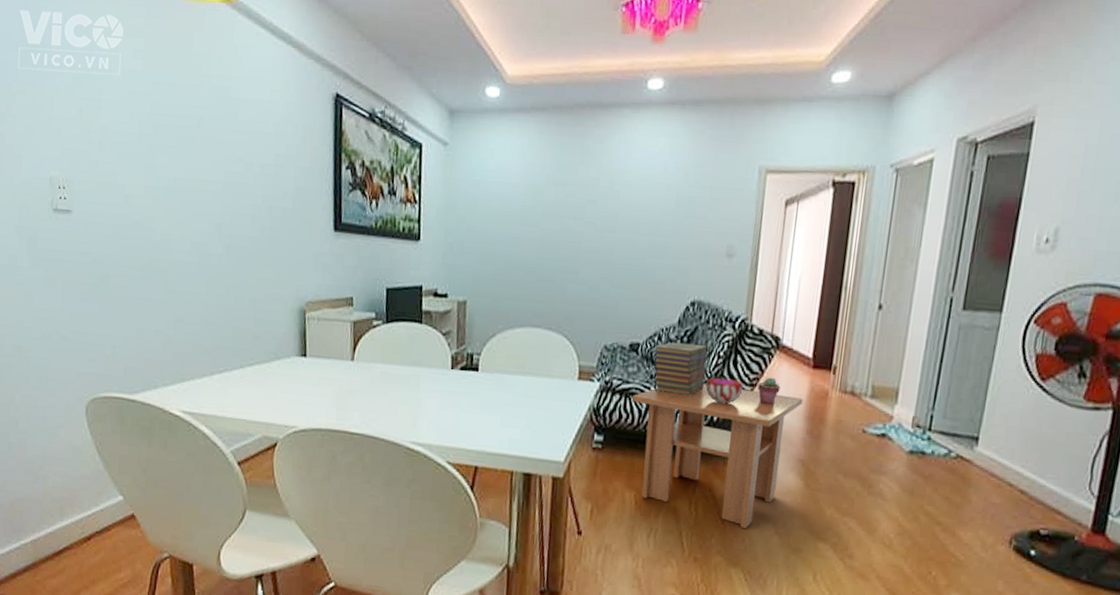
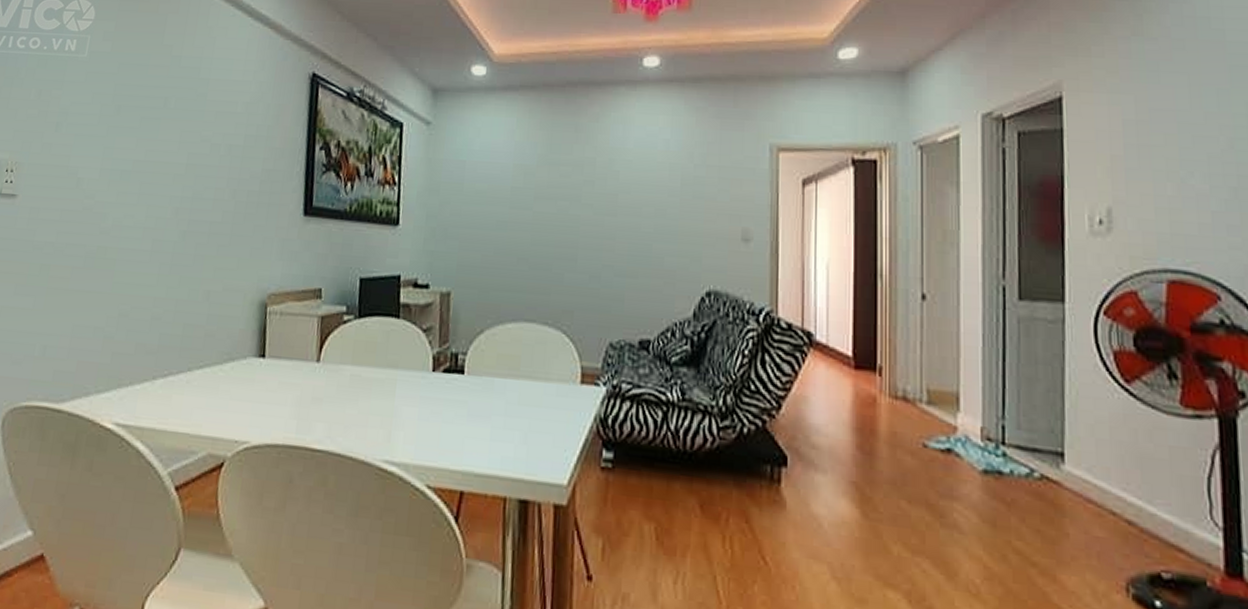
coffee table: present [632,383,803,528] -> none [646,387,848,571]
book stack: present [653,342,708,396] -> none [667,338,731,403]
decorative bowl: present [705,377,744,404] -> none [731,380,776,412]
potted succulent: present [757,377,781,405] -> none [792,379,819,413]

